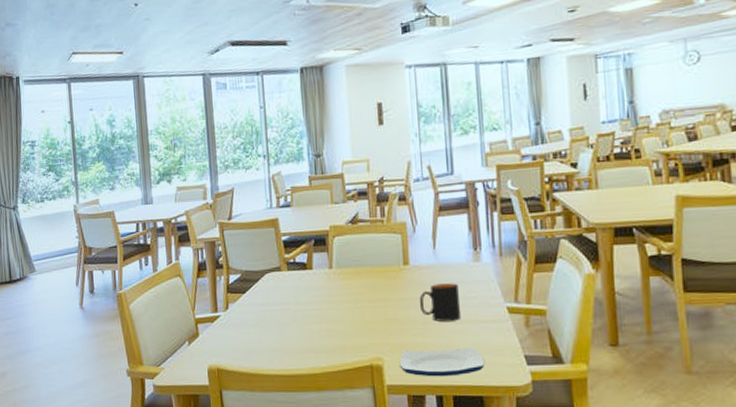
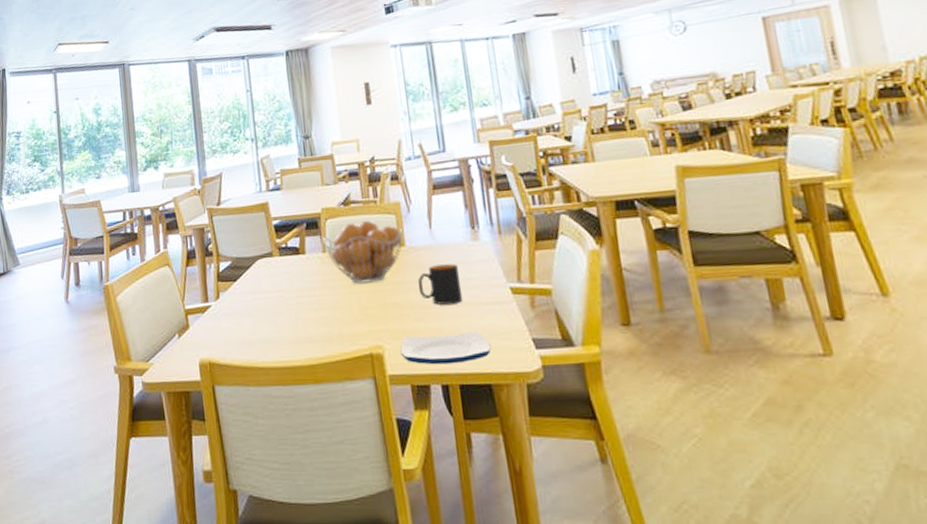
fruit basket: none [330,238,407,299] -> present [323,219,403,284]

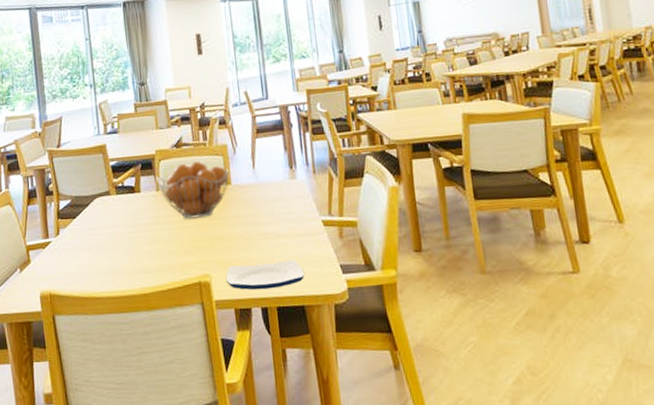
mug: present [418,264,463,305] -> none [242,200,282,237]

